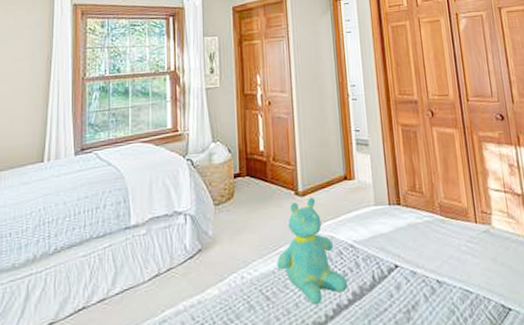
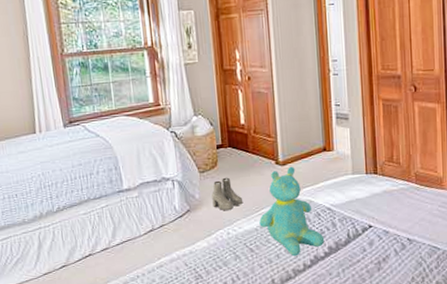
boots: none [226,210,260,250] -> present [212,177,244,211]

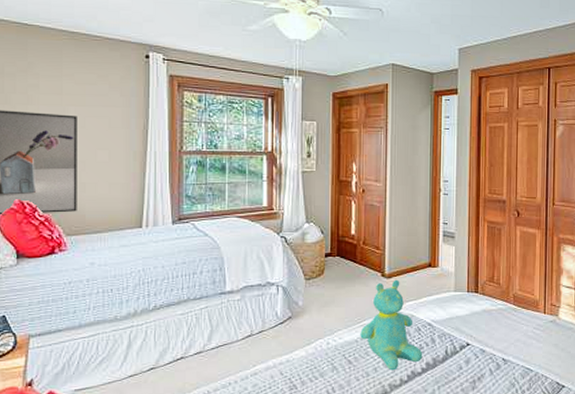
boots: present [212,177,244,211] -> none [315,286,346,320]

